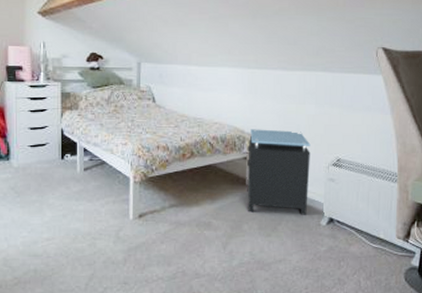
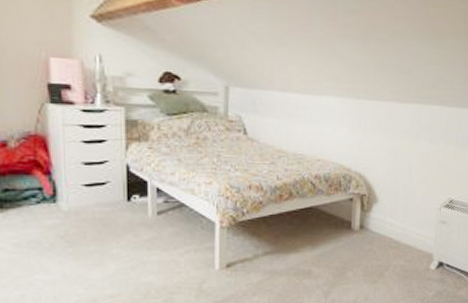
nightstand: present [246,129,311,215] -> none [352,167,423,260]

